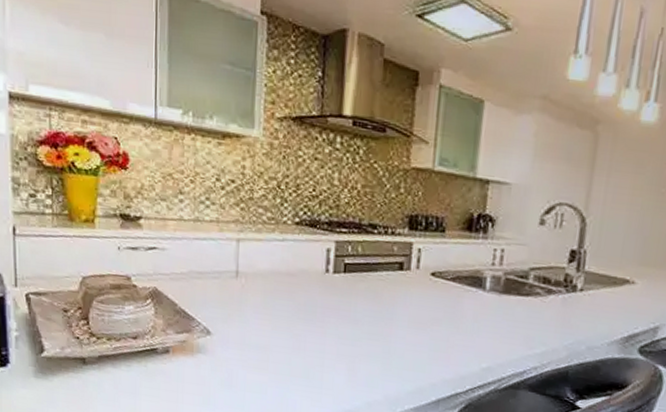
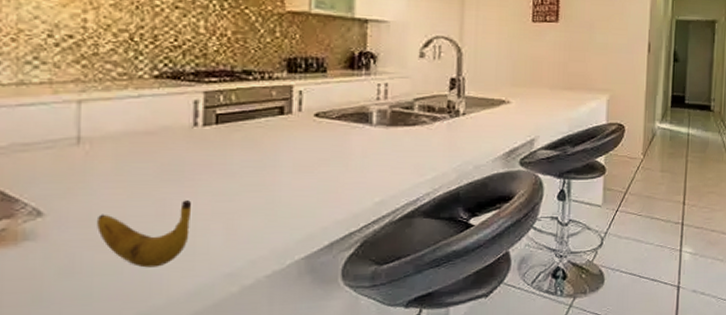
banana: none [249,339,321,393] -> present [97,200,191,268]

